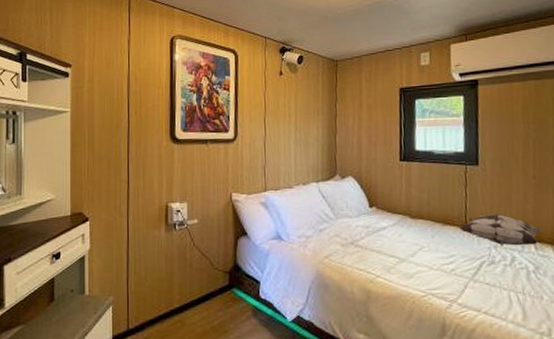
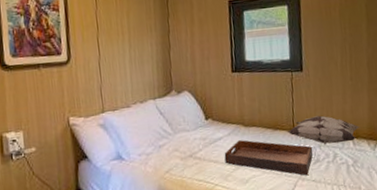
serving tray: none [388,232,488,278] -> present [224,140,313,176]

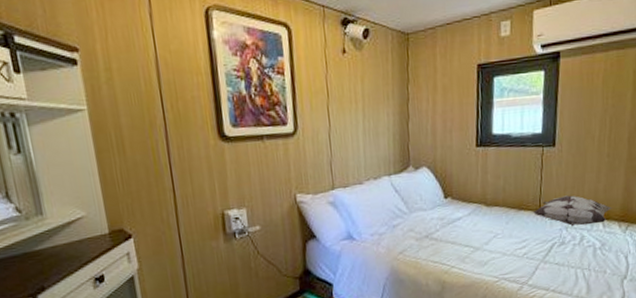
serving tray: present [224,140,313,176] -> none [462,220,559,259]

